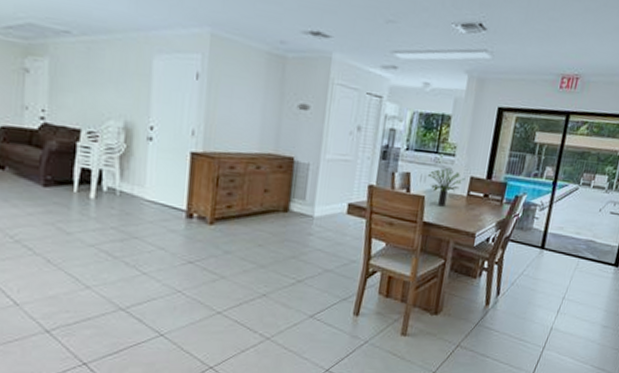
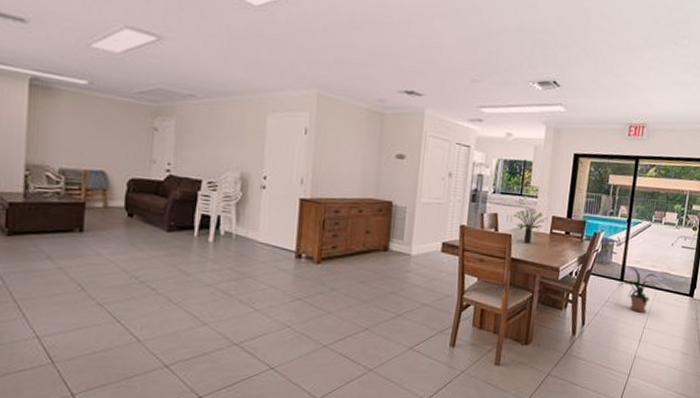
house plant: none [539,233,585,283] -> present [619,266,661,313]

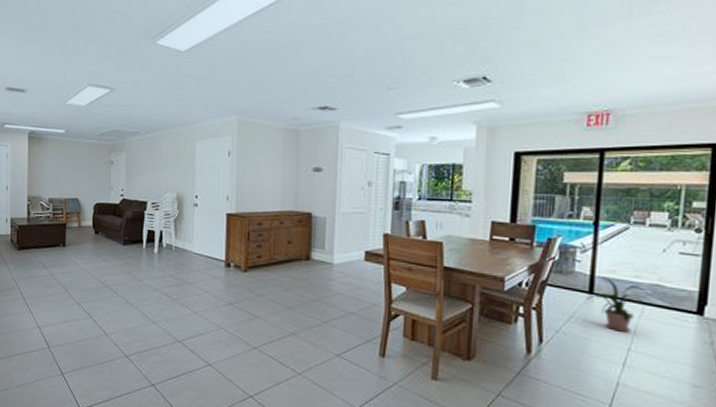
flower arrangement: present [514,208,548,244] -> none [444,213,486,252]

